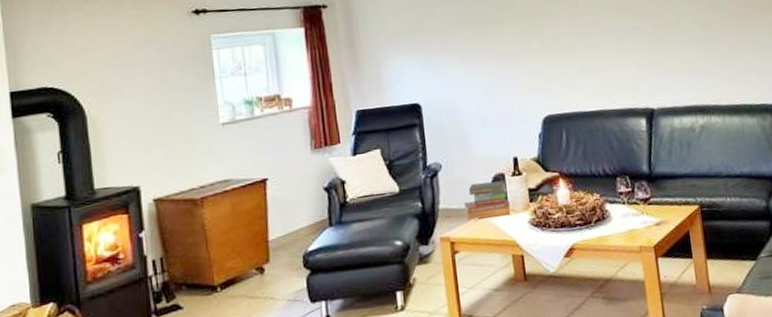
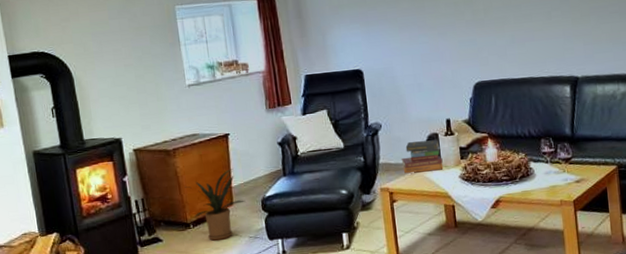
house plant: none [212,219,284,306] -> present [184,169,246,241]

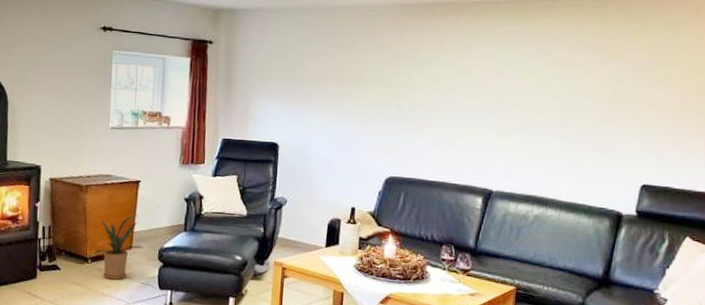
books: present [401,139,444,174] -> none [299,222,341,256]

